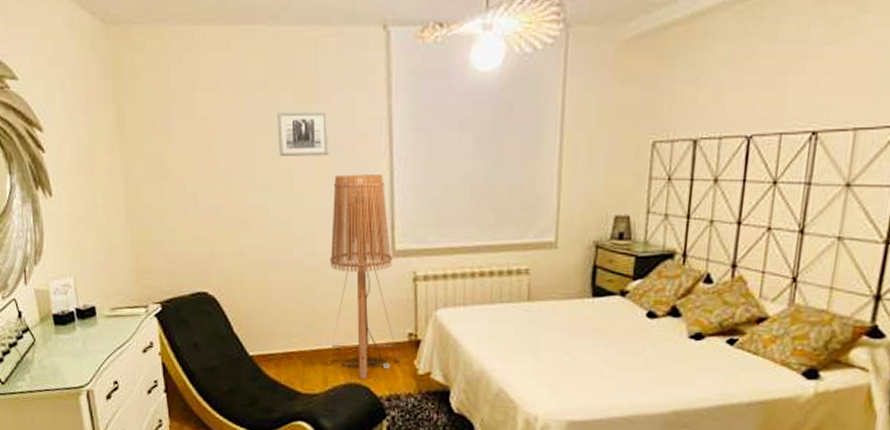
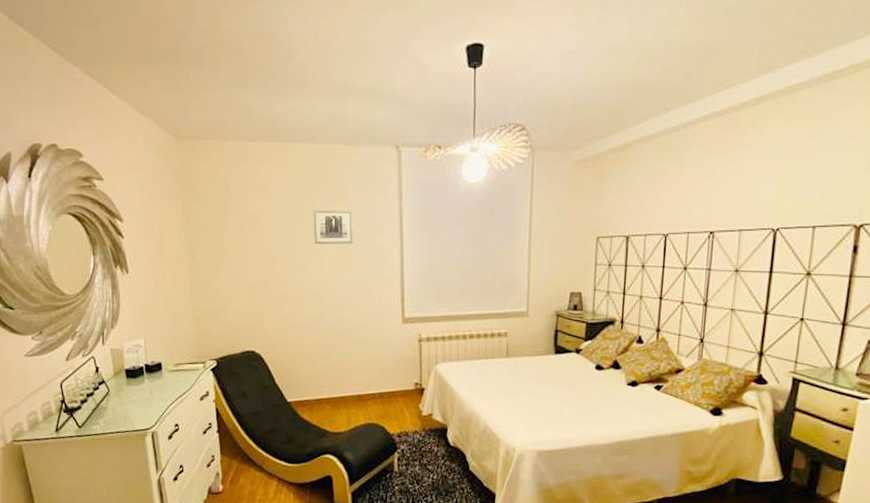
floor lamp: present [329,174,399,380] -> none [353,259,407,420]

